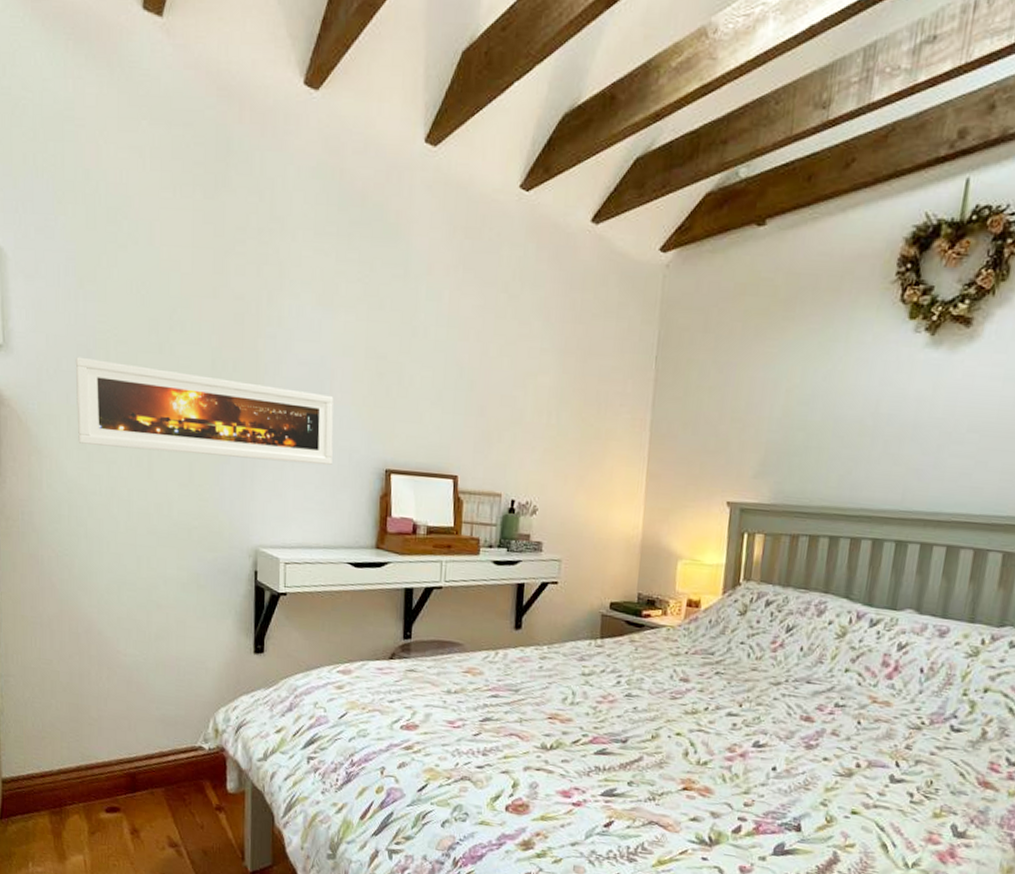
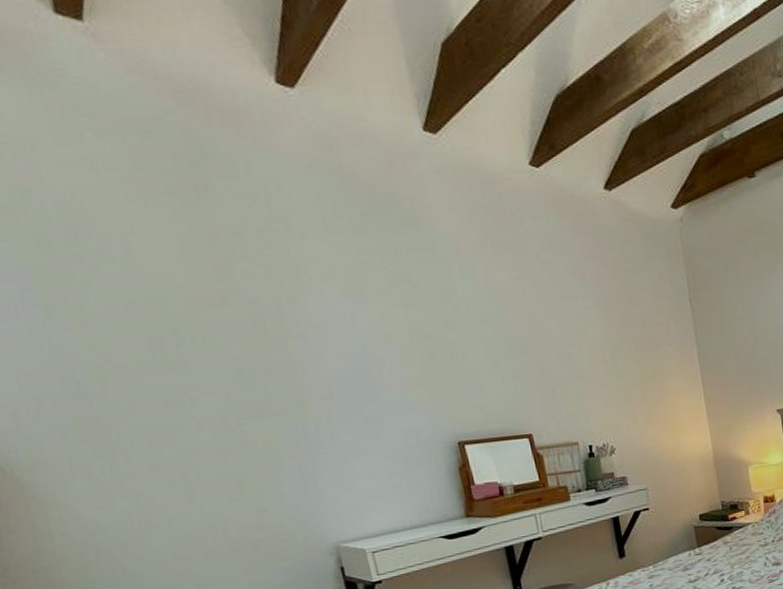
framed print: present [75,356,334,465] -> none [61,382,400,482]

